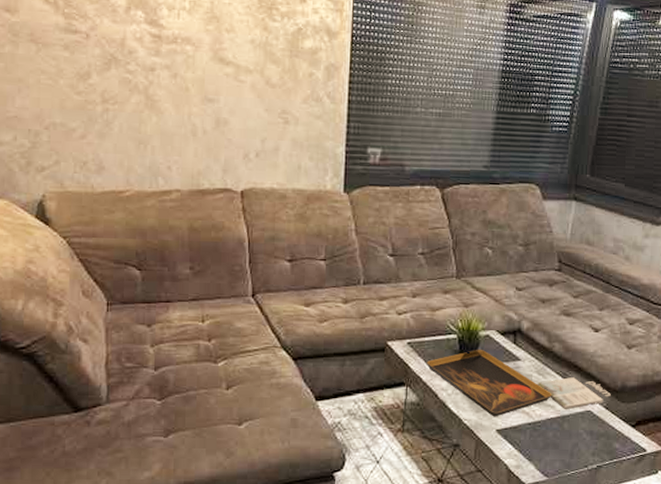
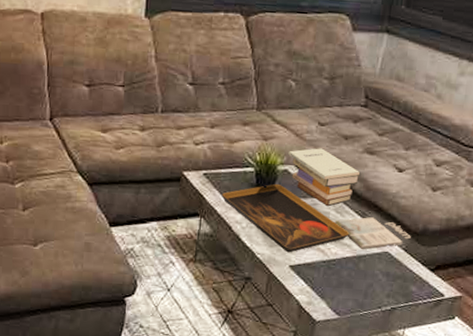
books: none [489,312,559,368] -> present [288,148,360,206]

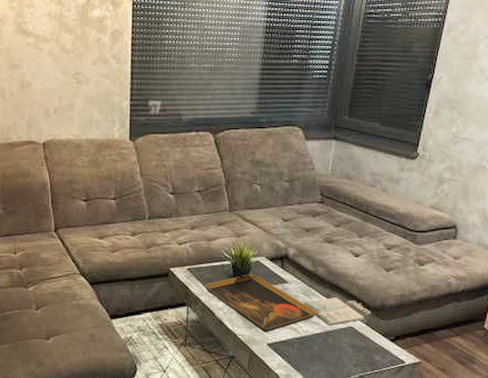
books: present [288,148,360,206] -> none [259,241,322,290]

